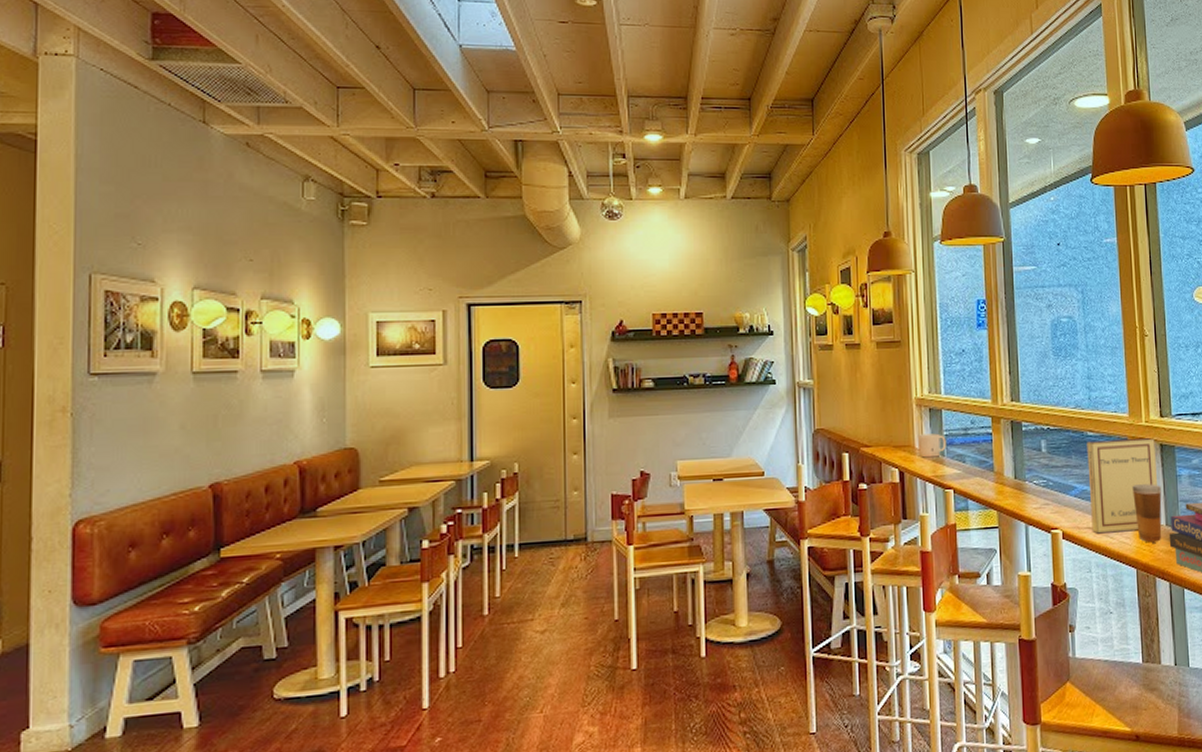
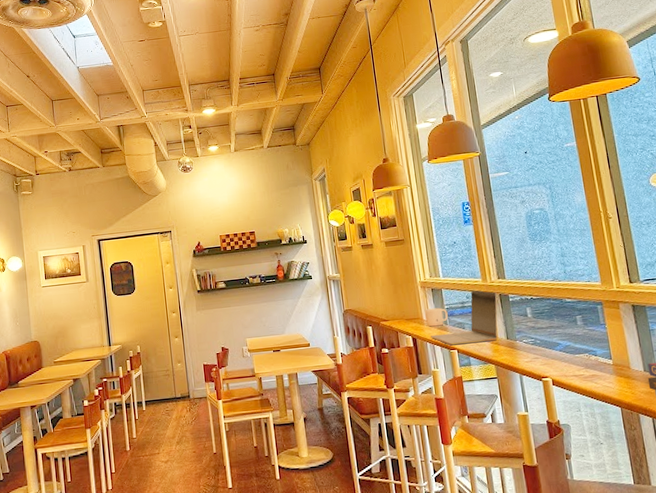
laptop: none [921,413,1008,484] -> present [430,290,498,346]
book: present [1087,438,1158,534] -> none [566,300,634,380]
beverage cup: present [1132,484,1162,543] -> none [610,337,641,386]

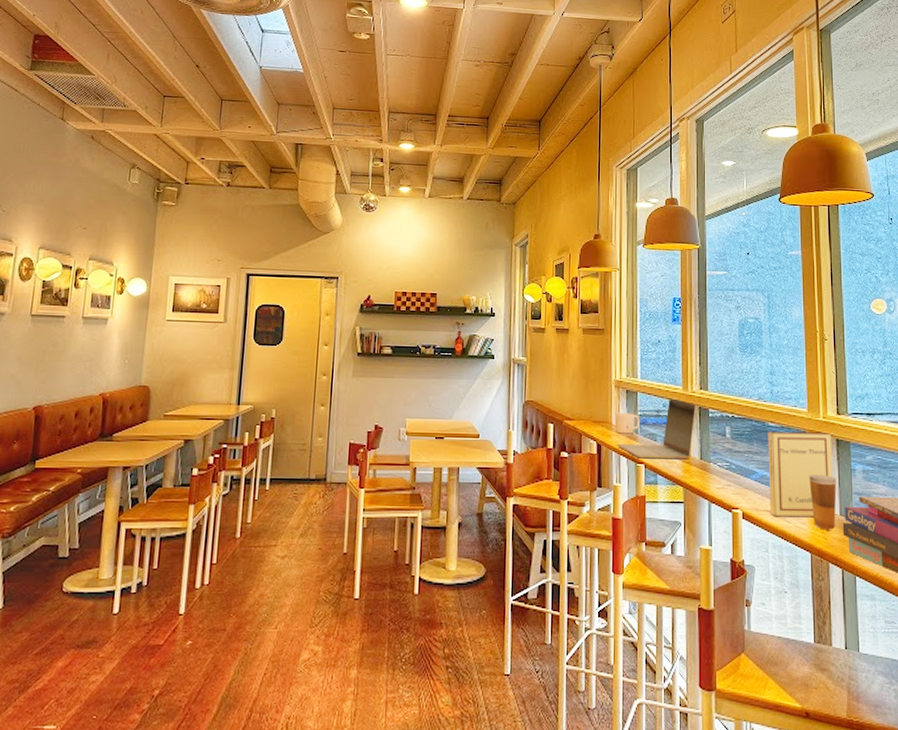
book: none [566,300,634,380] -> present [768,431,834,518]
beverage cup: none [610,337,641,386] -> present [809,475,837,530]

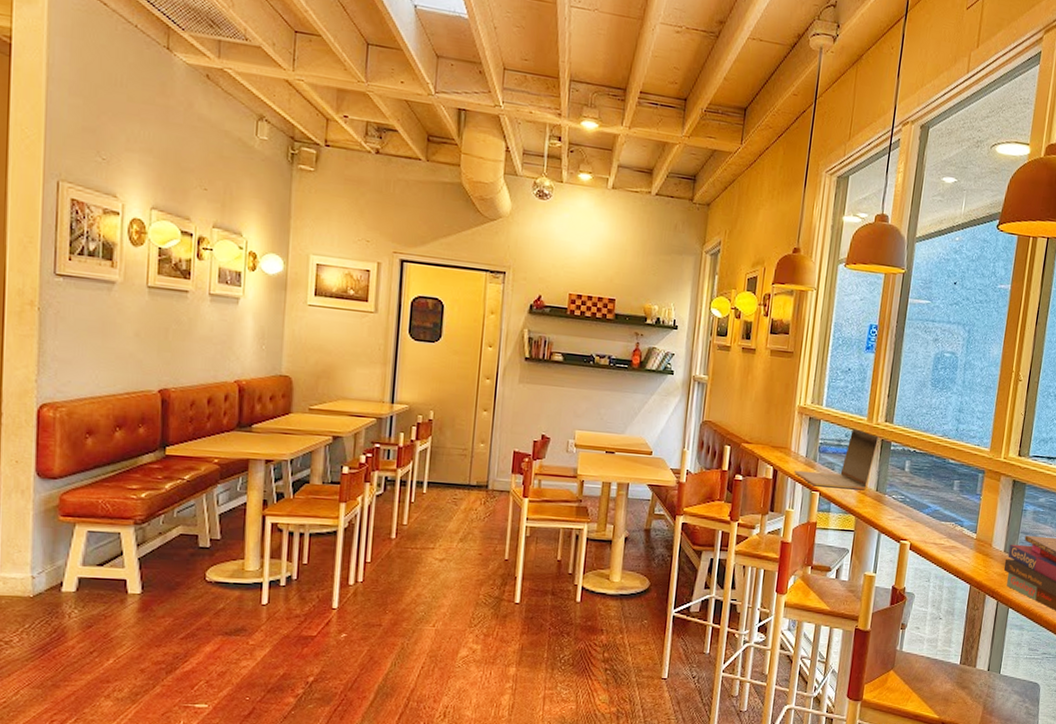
mug: present [614,412,640,434] -> none [794,439,820,462]
book: present [768,431,834,518] -> none [937,468,1009,553]
beverage cup: present [809,475,837,530] -> none [977,512,1007,565]

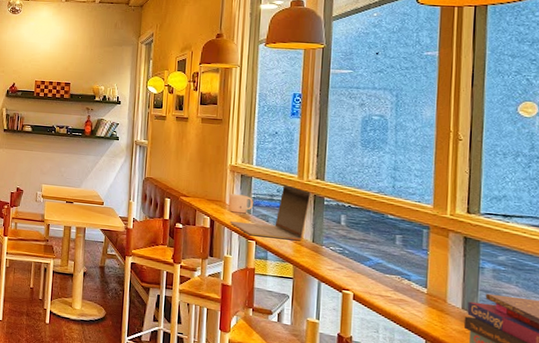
mug: none [794,439,820,462] -> present [228,193,253,214]

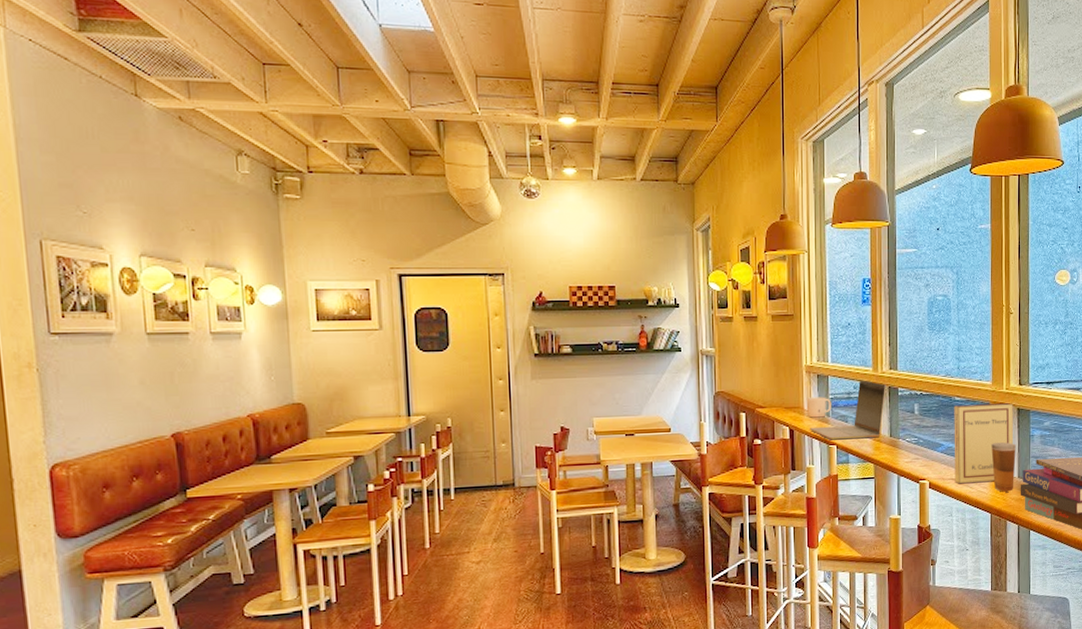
book: none [383,223,459,307] -> present [954,403,1014,484]
beverage cup: none [429,267,461,322] -> present [991,442,1016,492]

